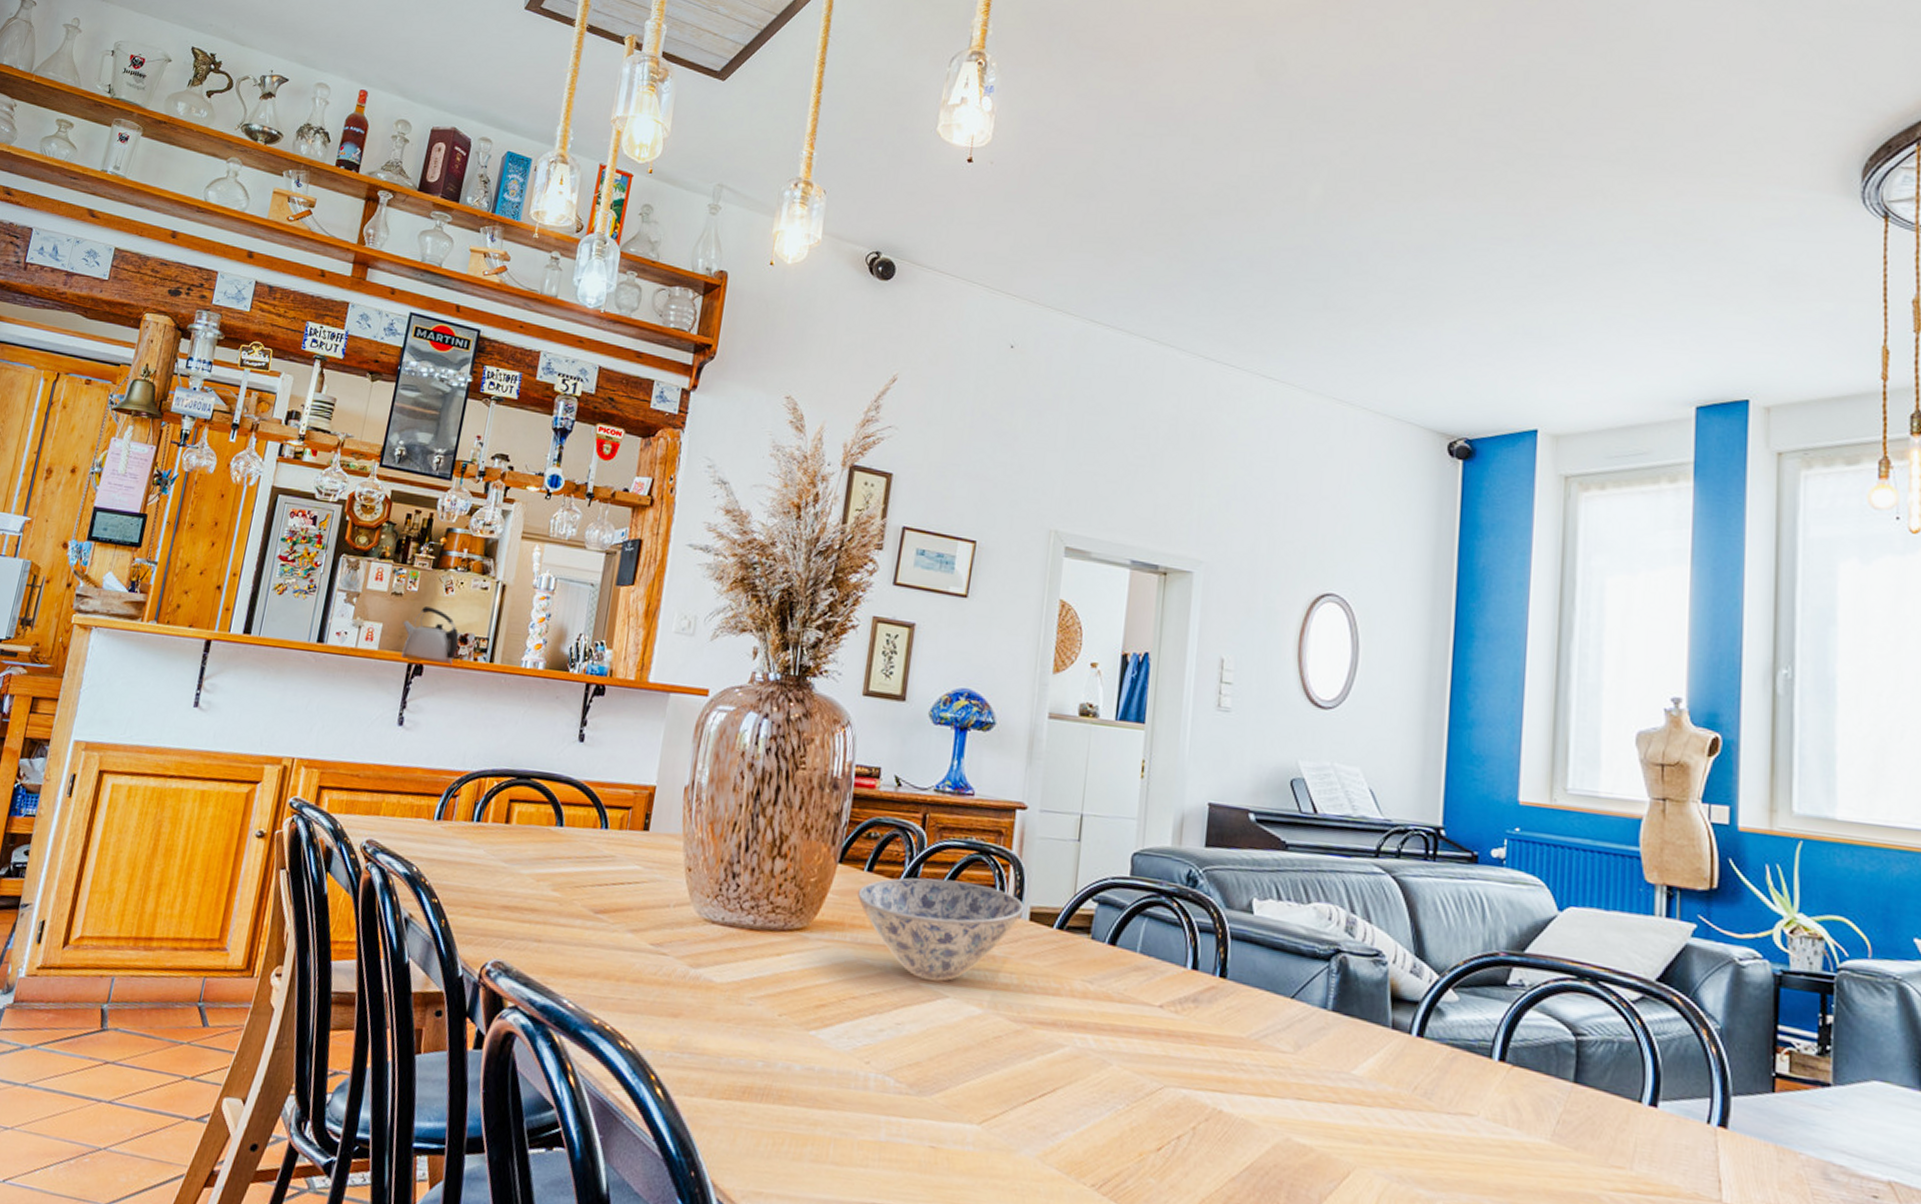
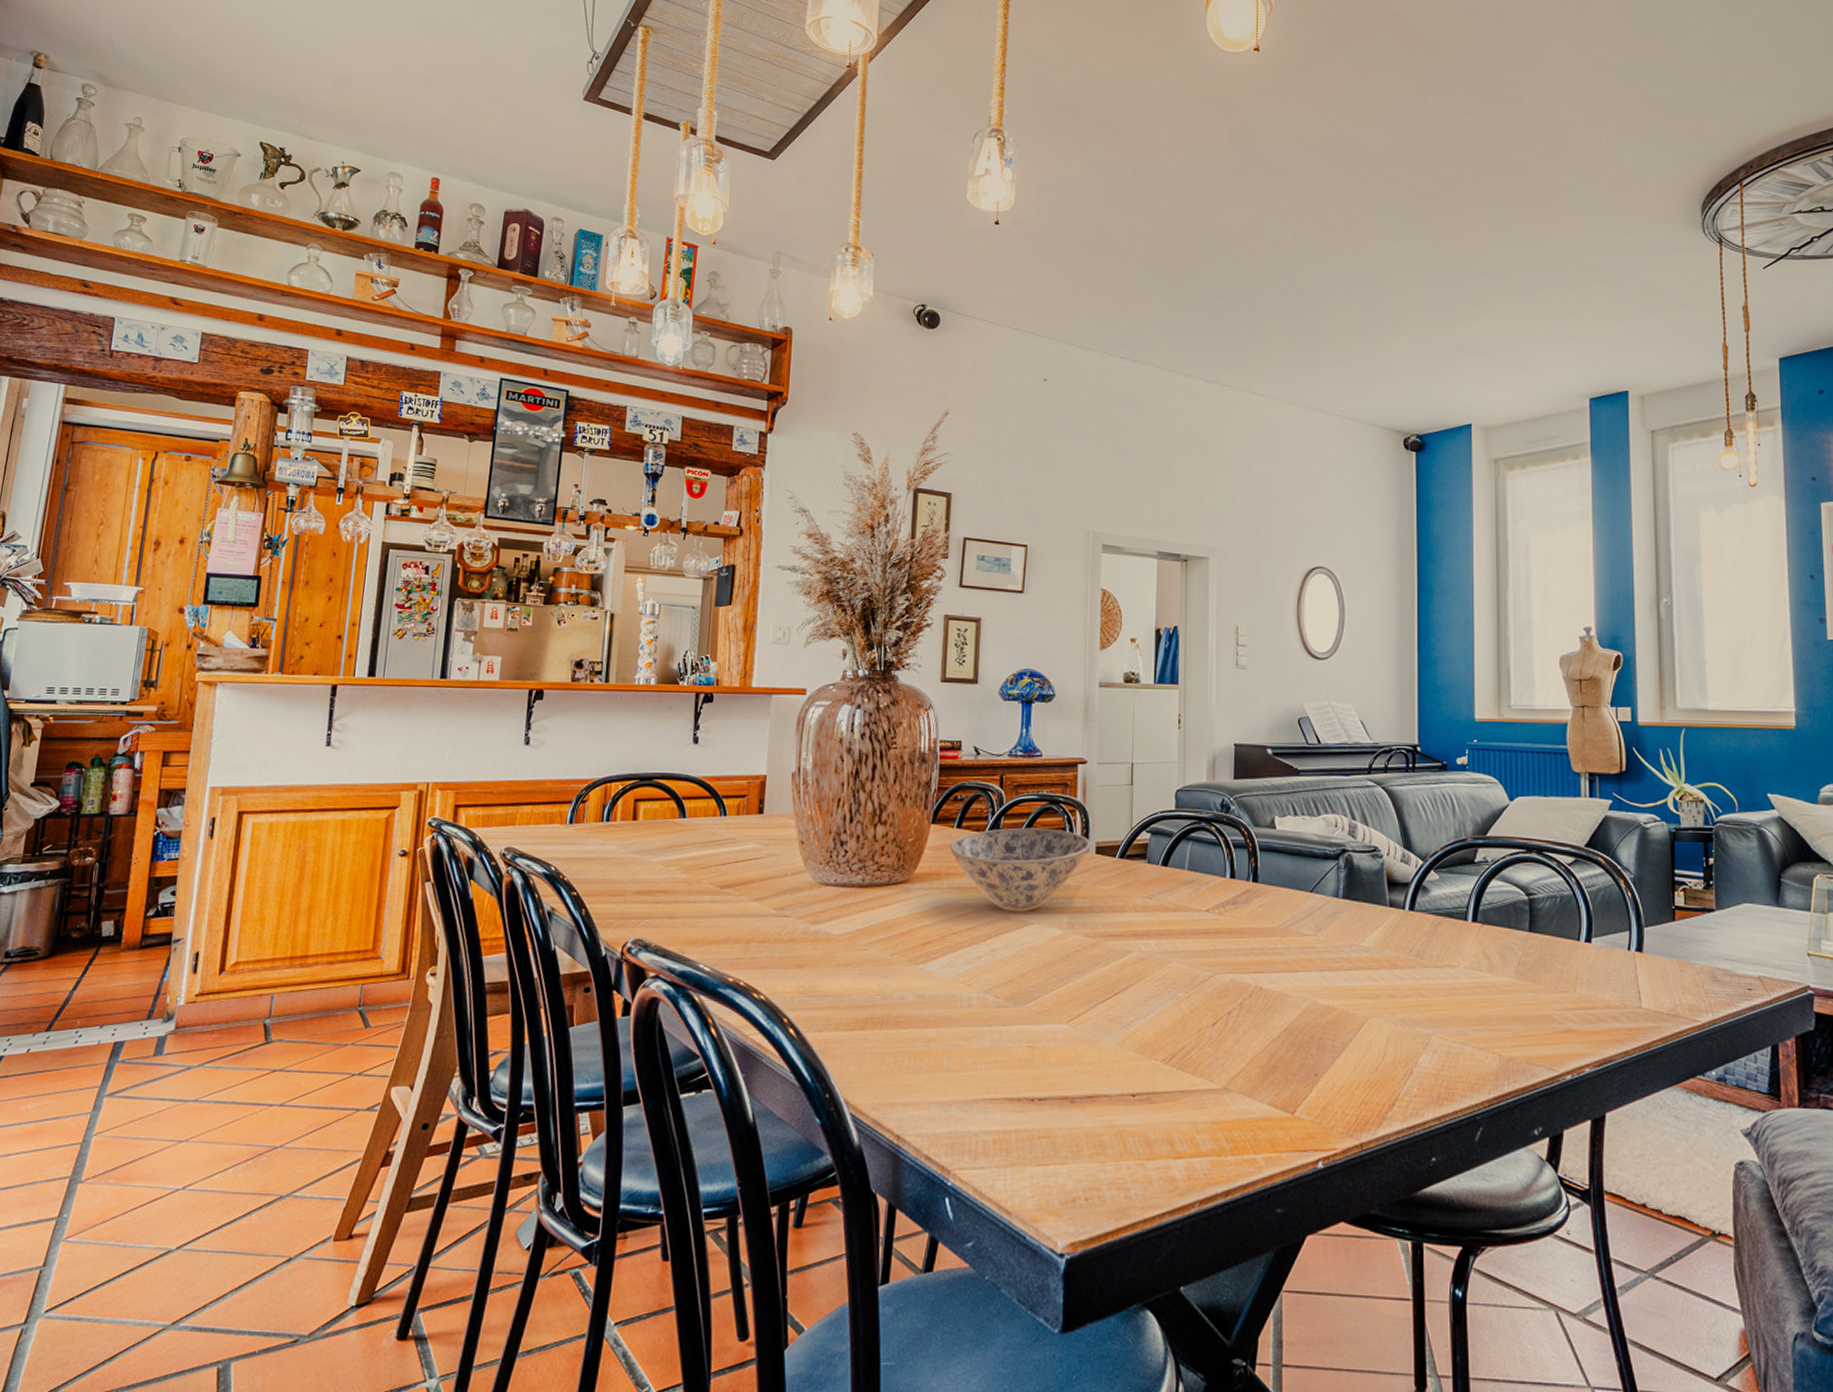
kettle: present [401,606,459,666] -> none [520,639,575,688]

